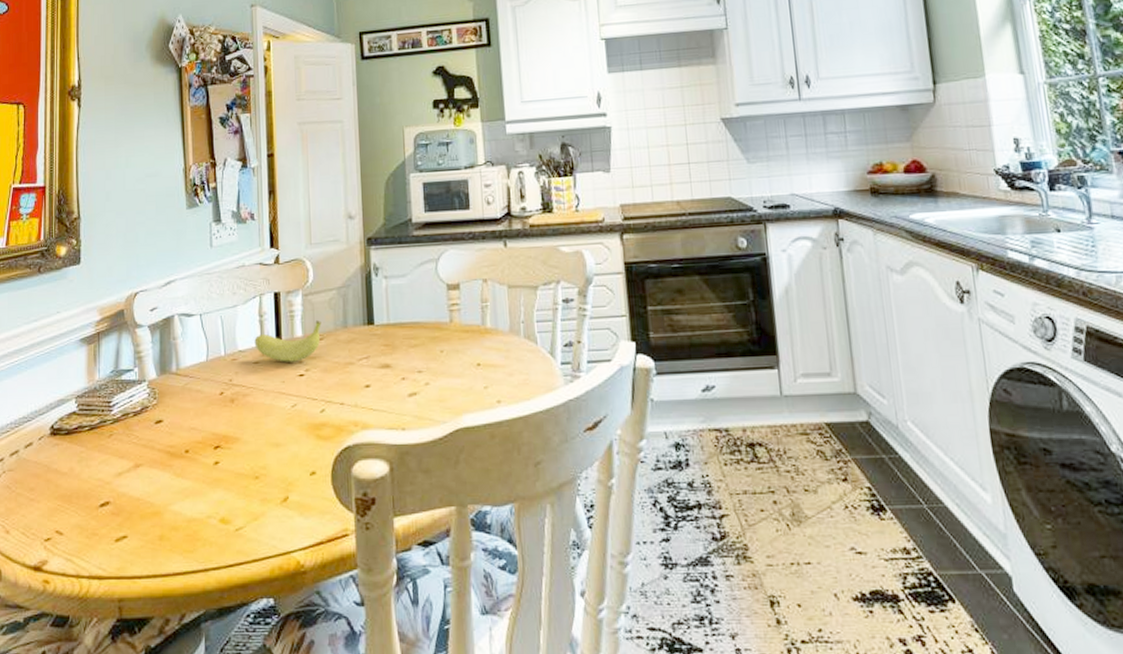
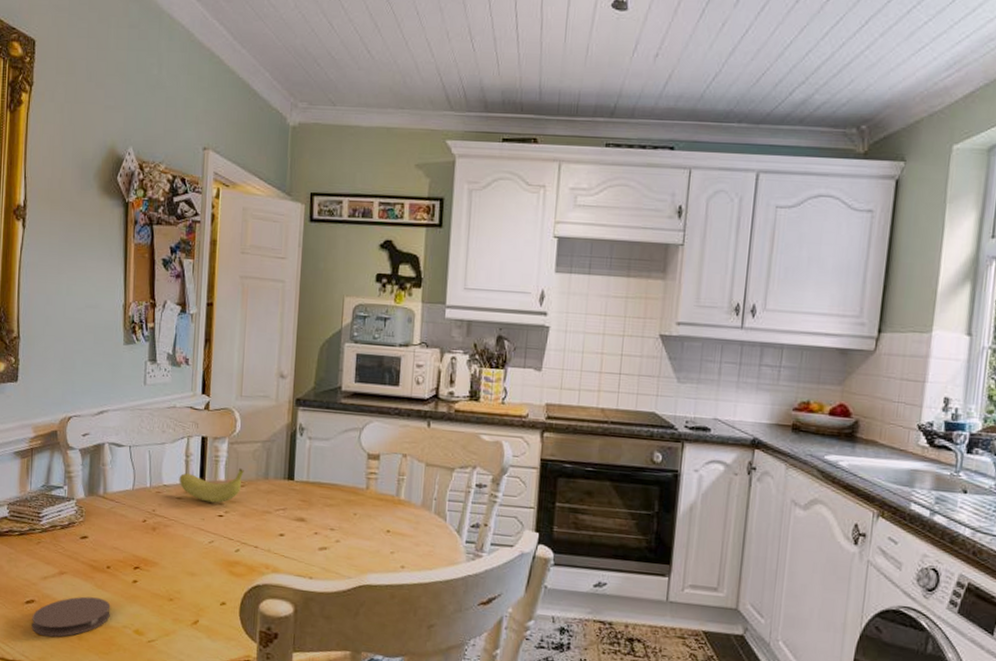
coaster: none [108,488,192,541] -> present [31,596,111,637]

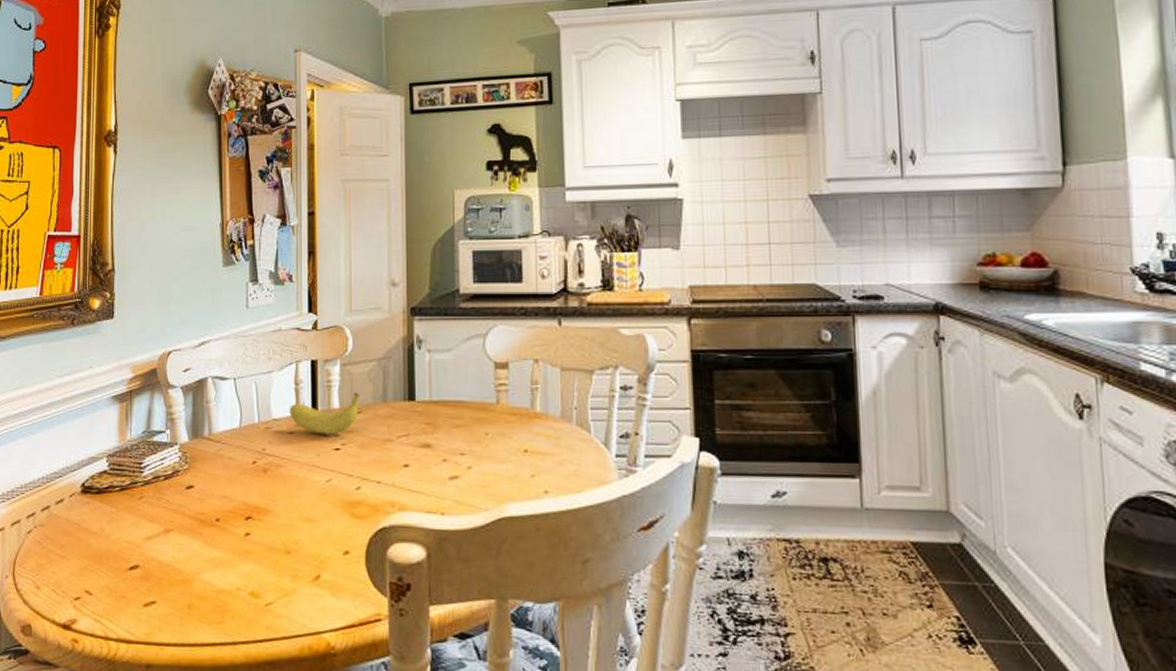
coaster: present [31,596,111,637] -> none [136,556,222,607]

